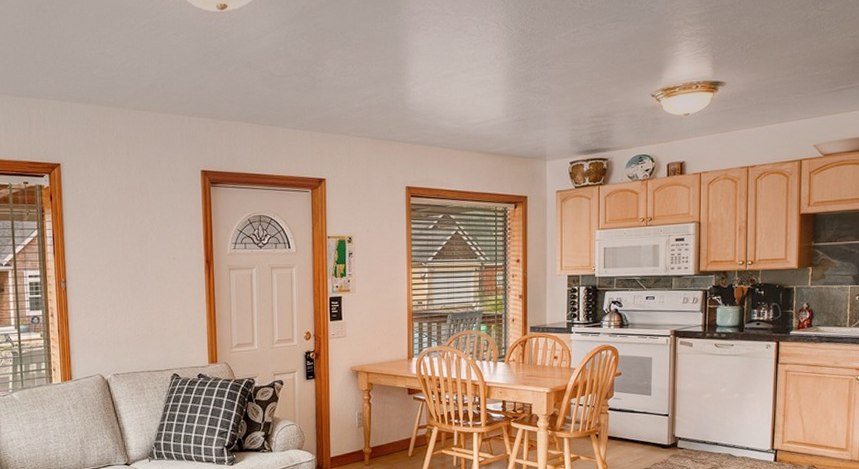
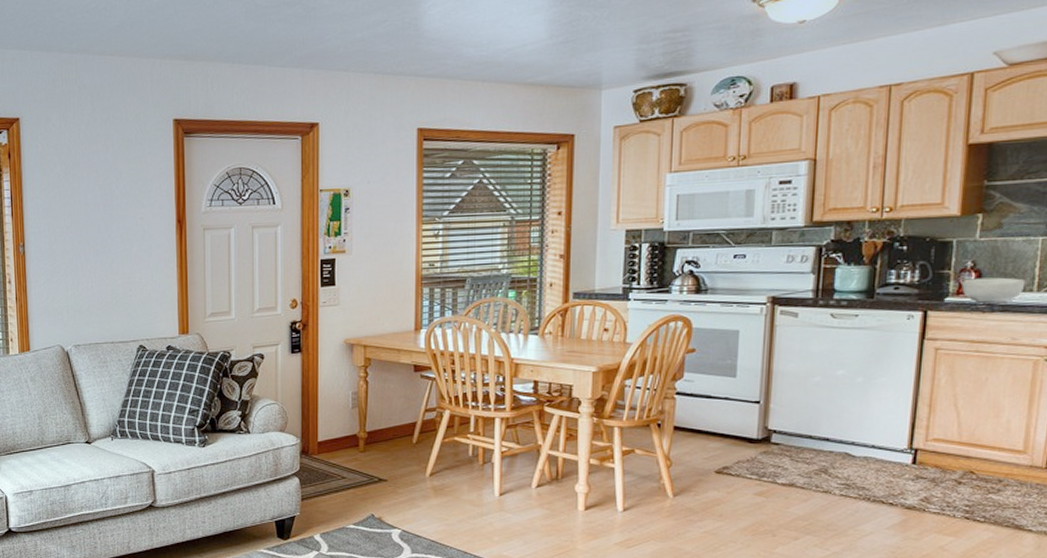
bowl: none [800,316,842,336] -> present [960,277,1026,304]

